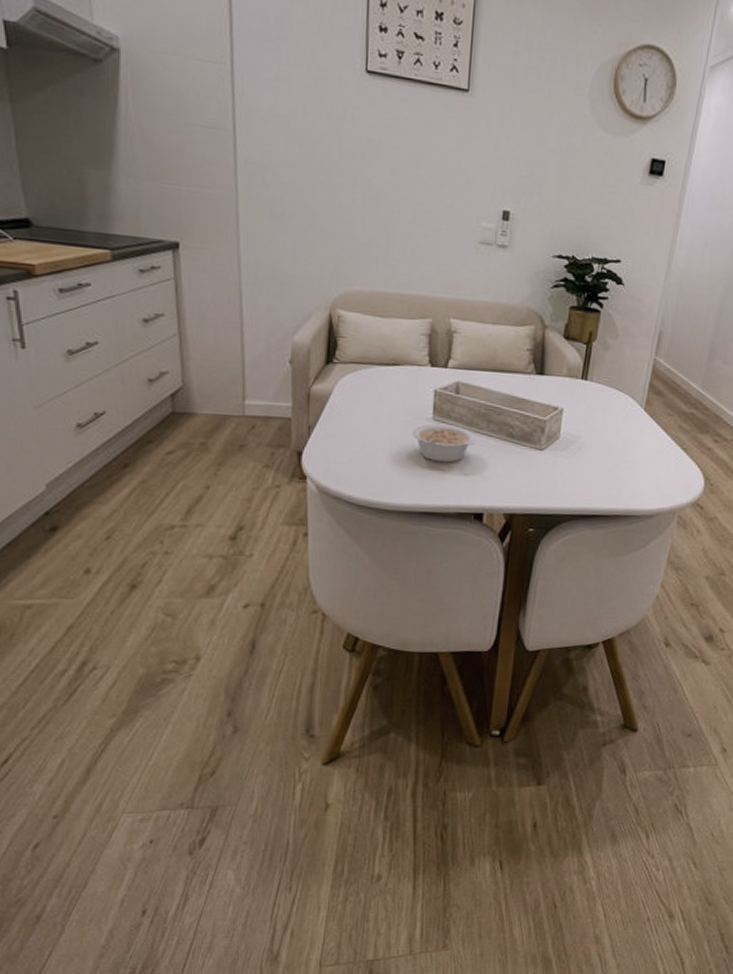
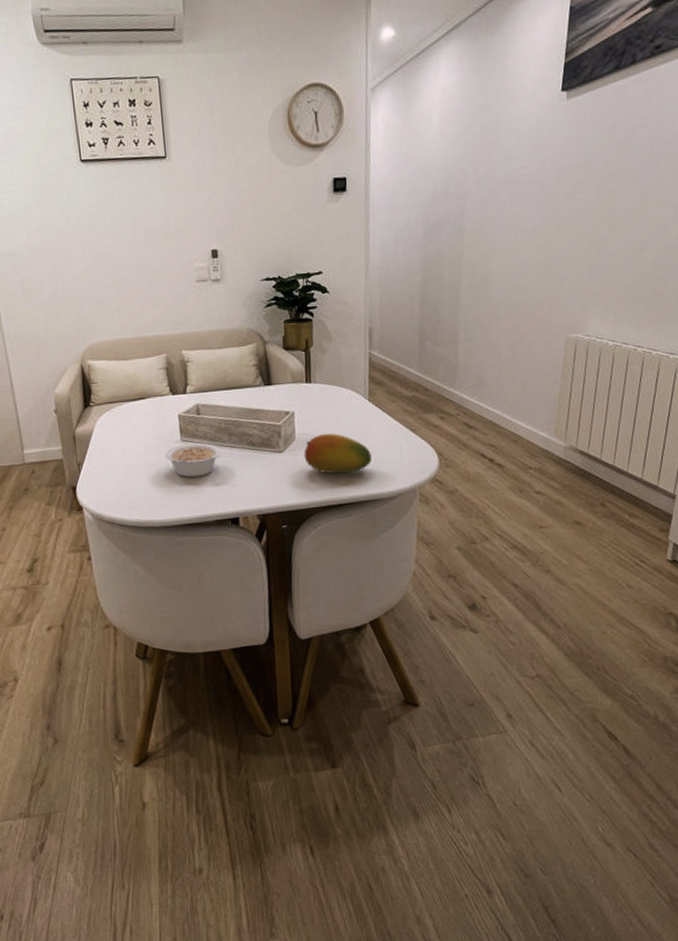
fruit: none [565,437,637,484] -> present [303,433,372,474]

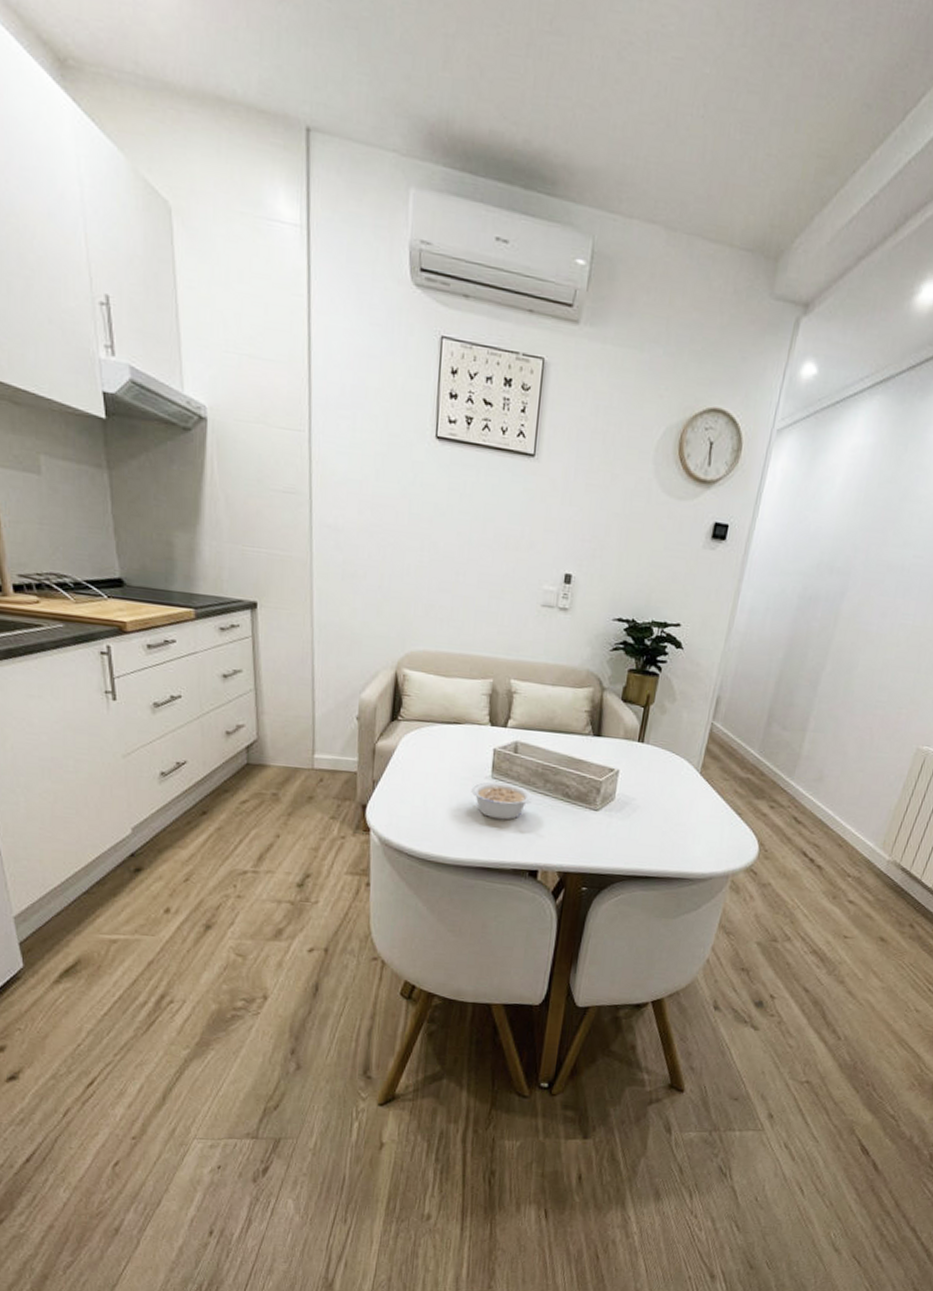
fruit: present [303,433,372,474] -> none [619,799,691,846]

